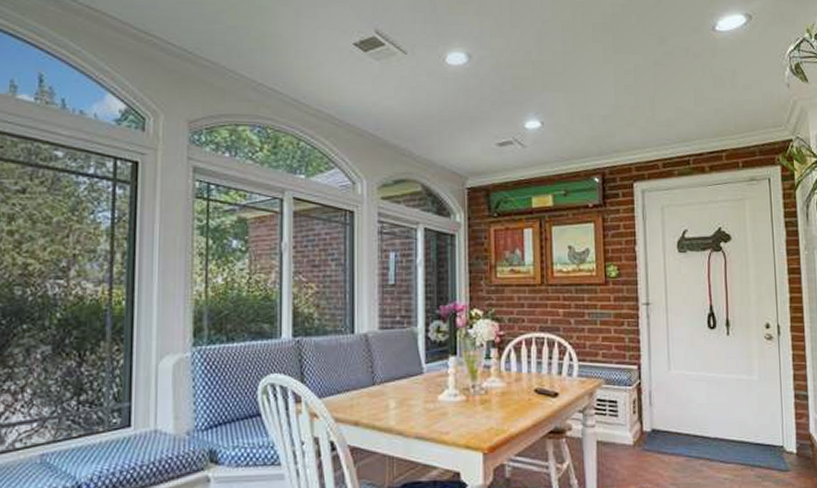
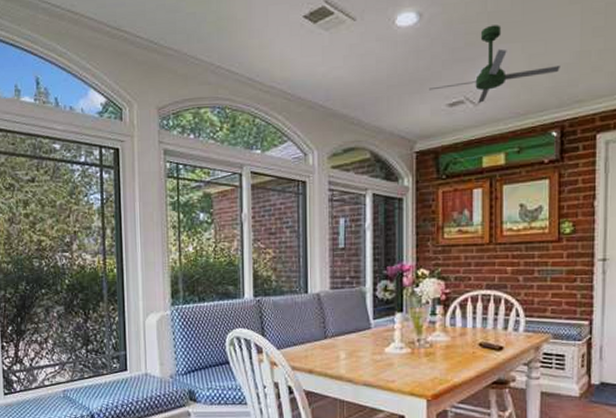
ceiling fan: none [479,73,599,146] -> present [429,25,560,104]

